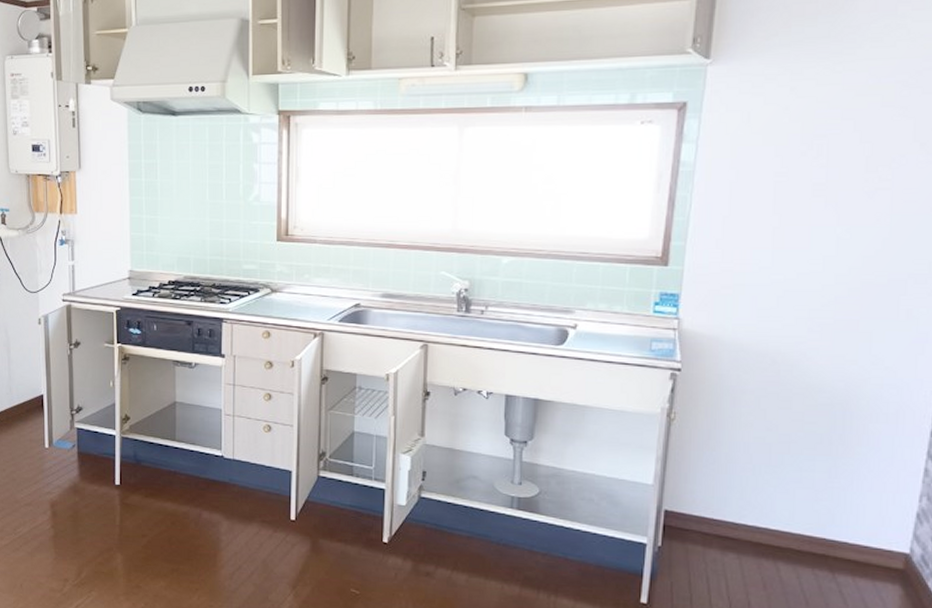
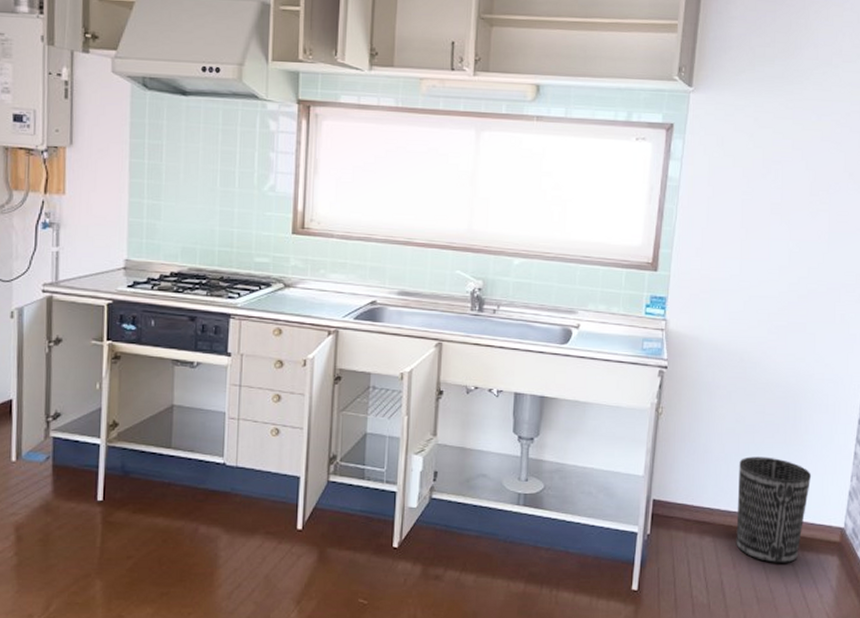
wastebasket: none [766,469,865,588] -> present [736,456,811,563]

